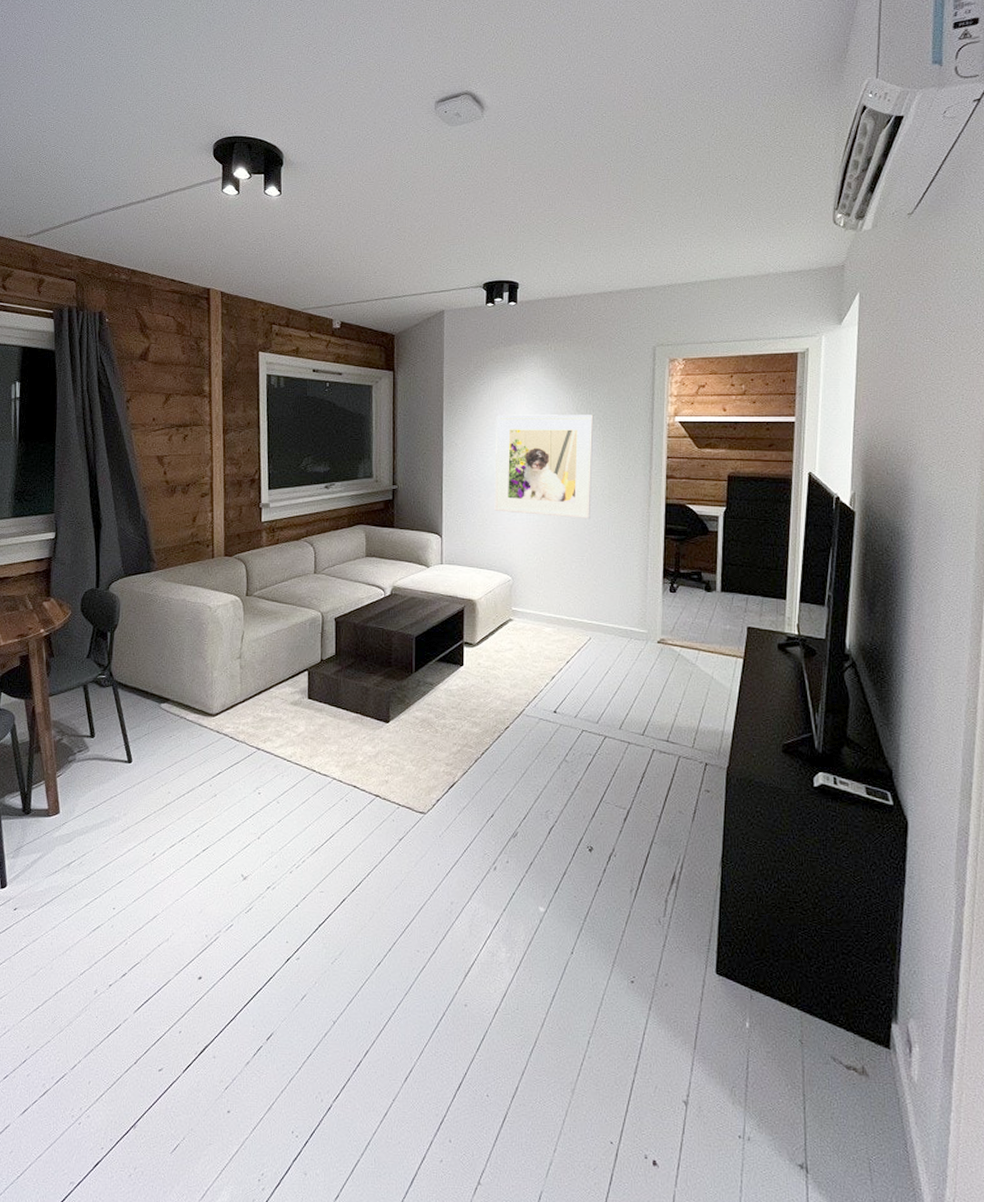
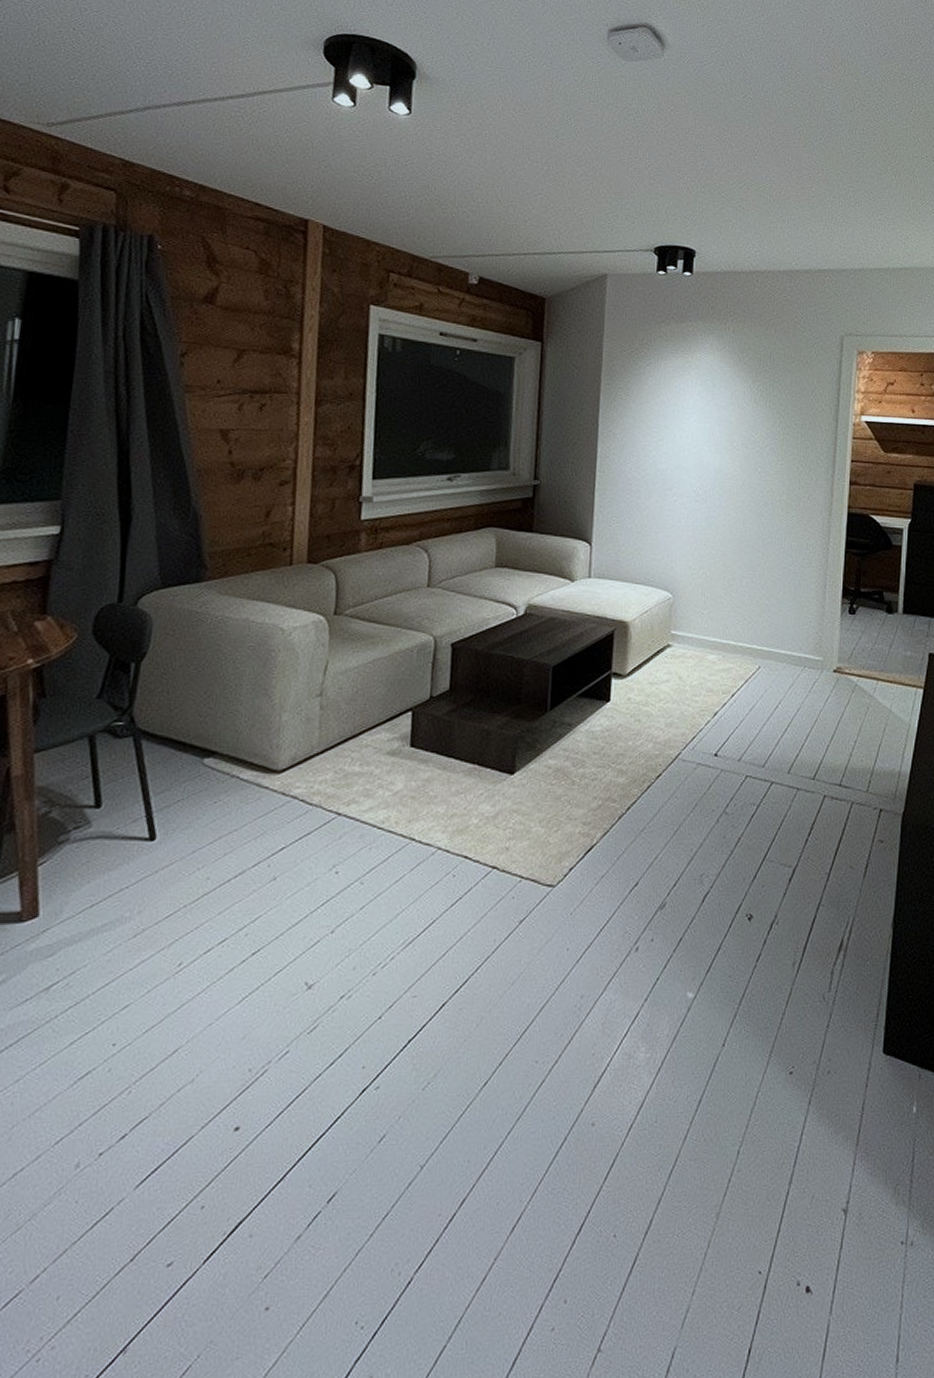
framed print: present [494,414,594,518] -> none [655,402,774,527]

